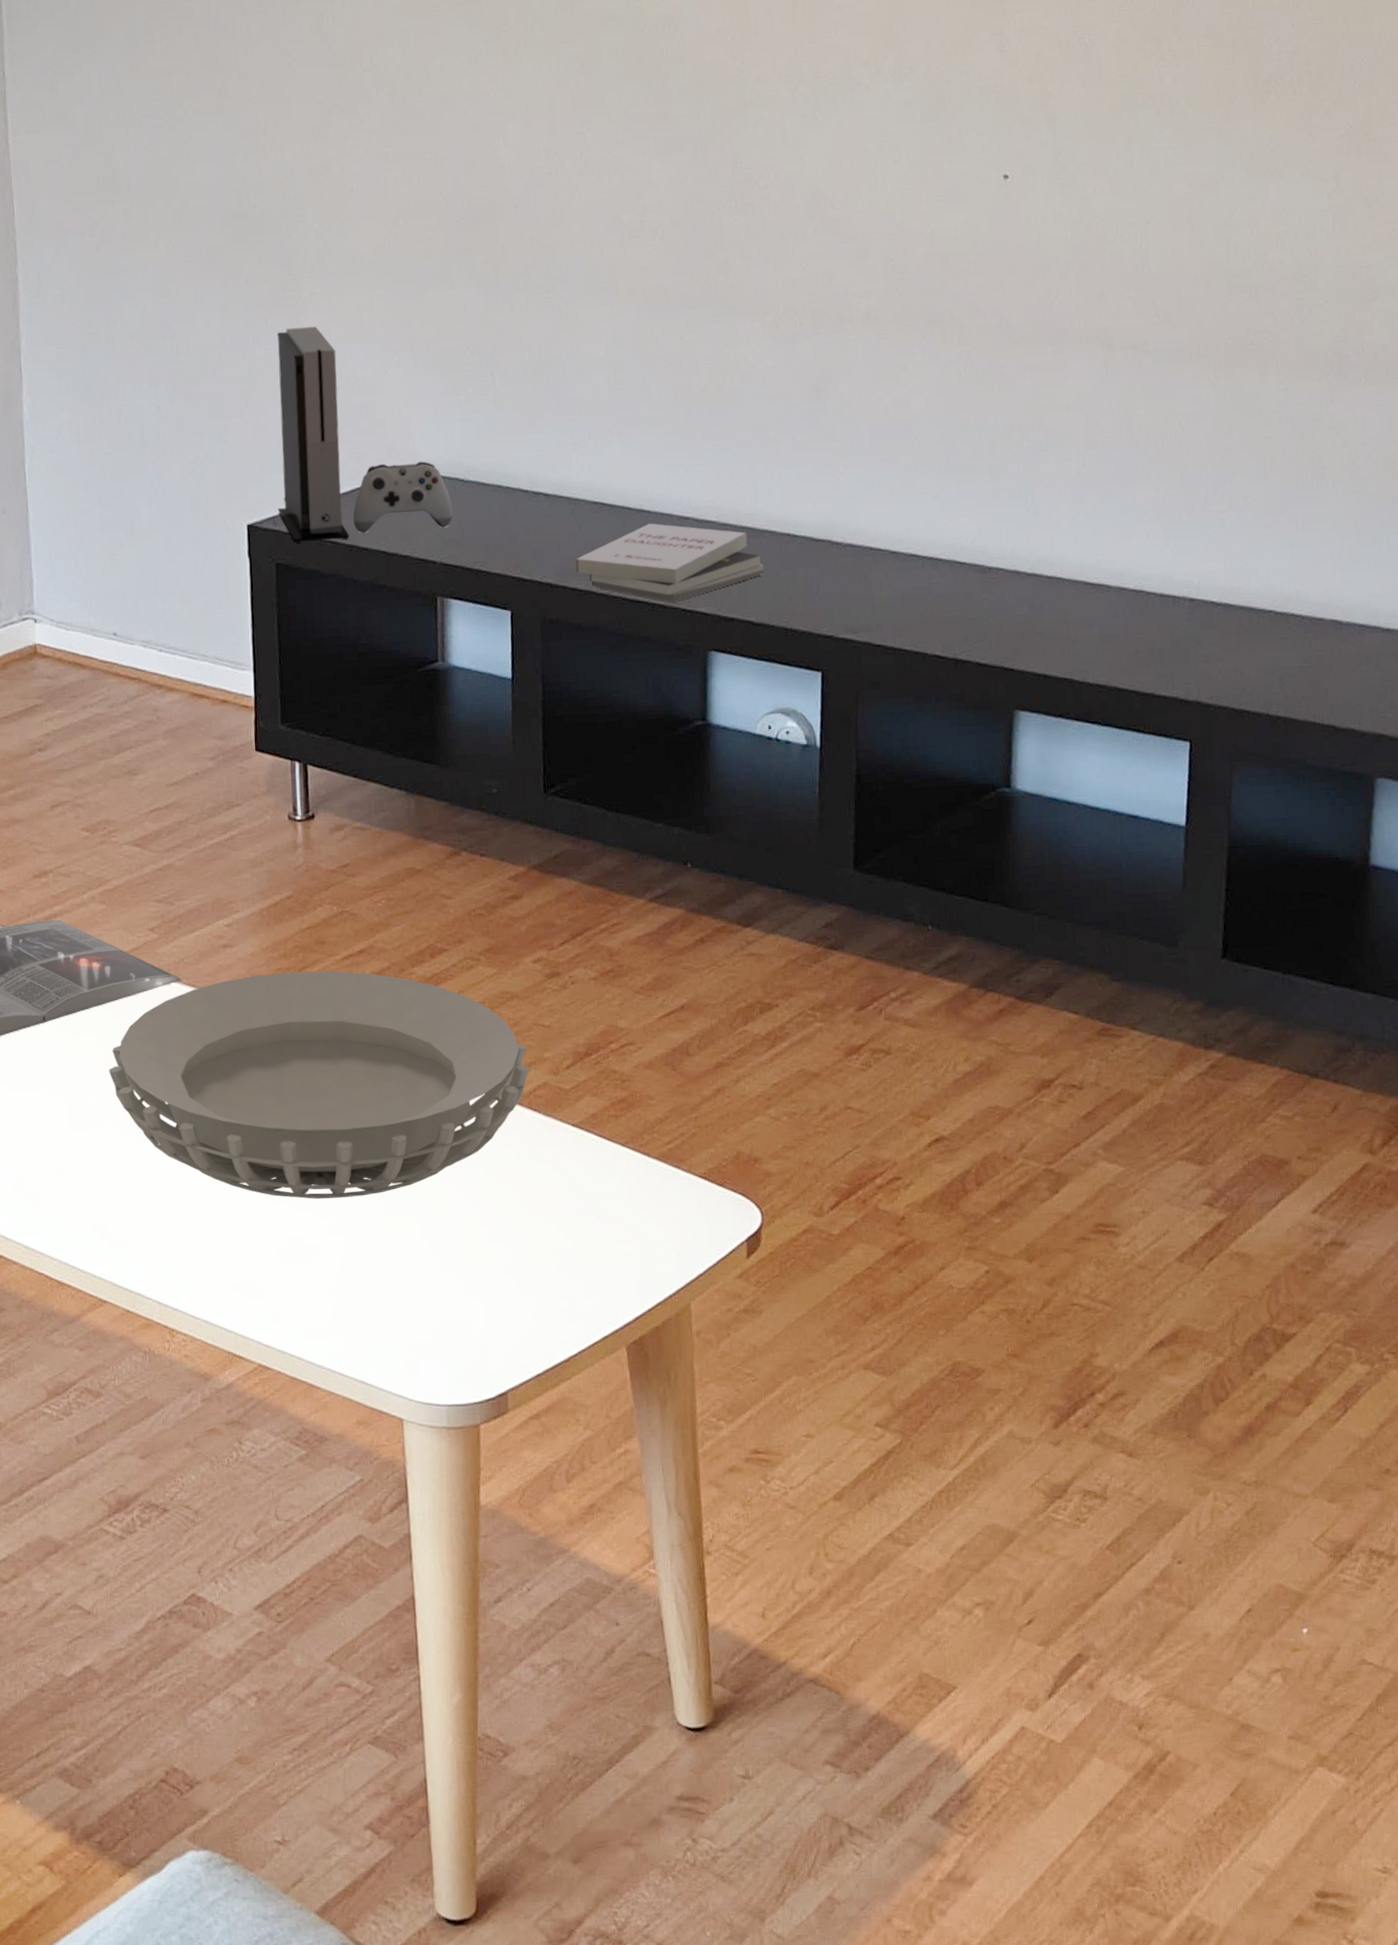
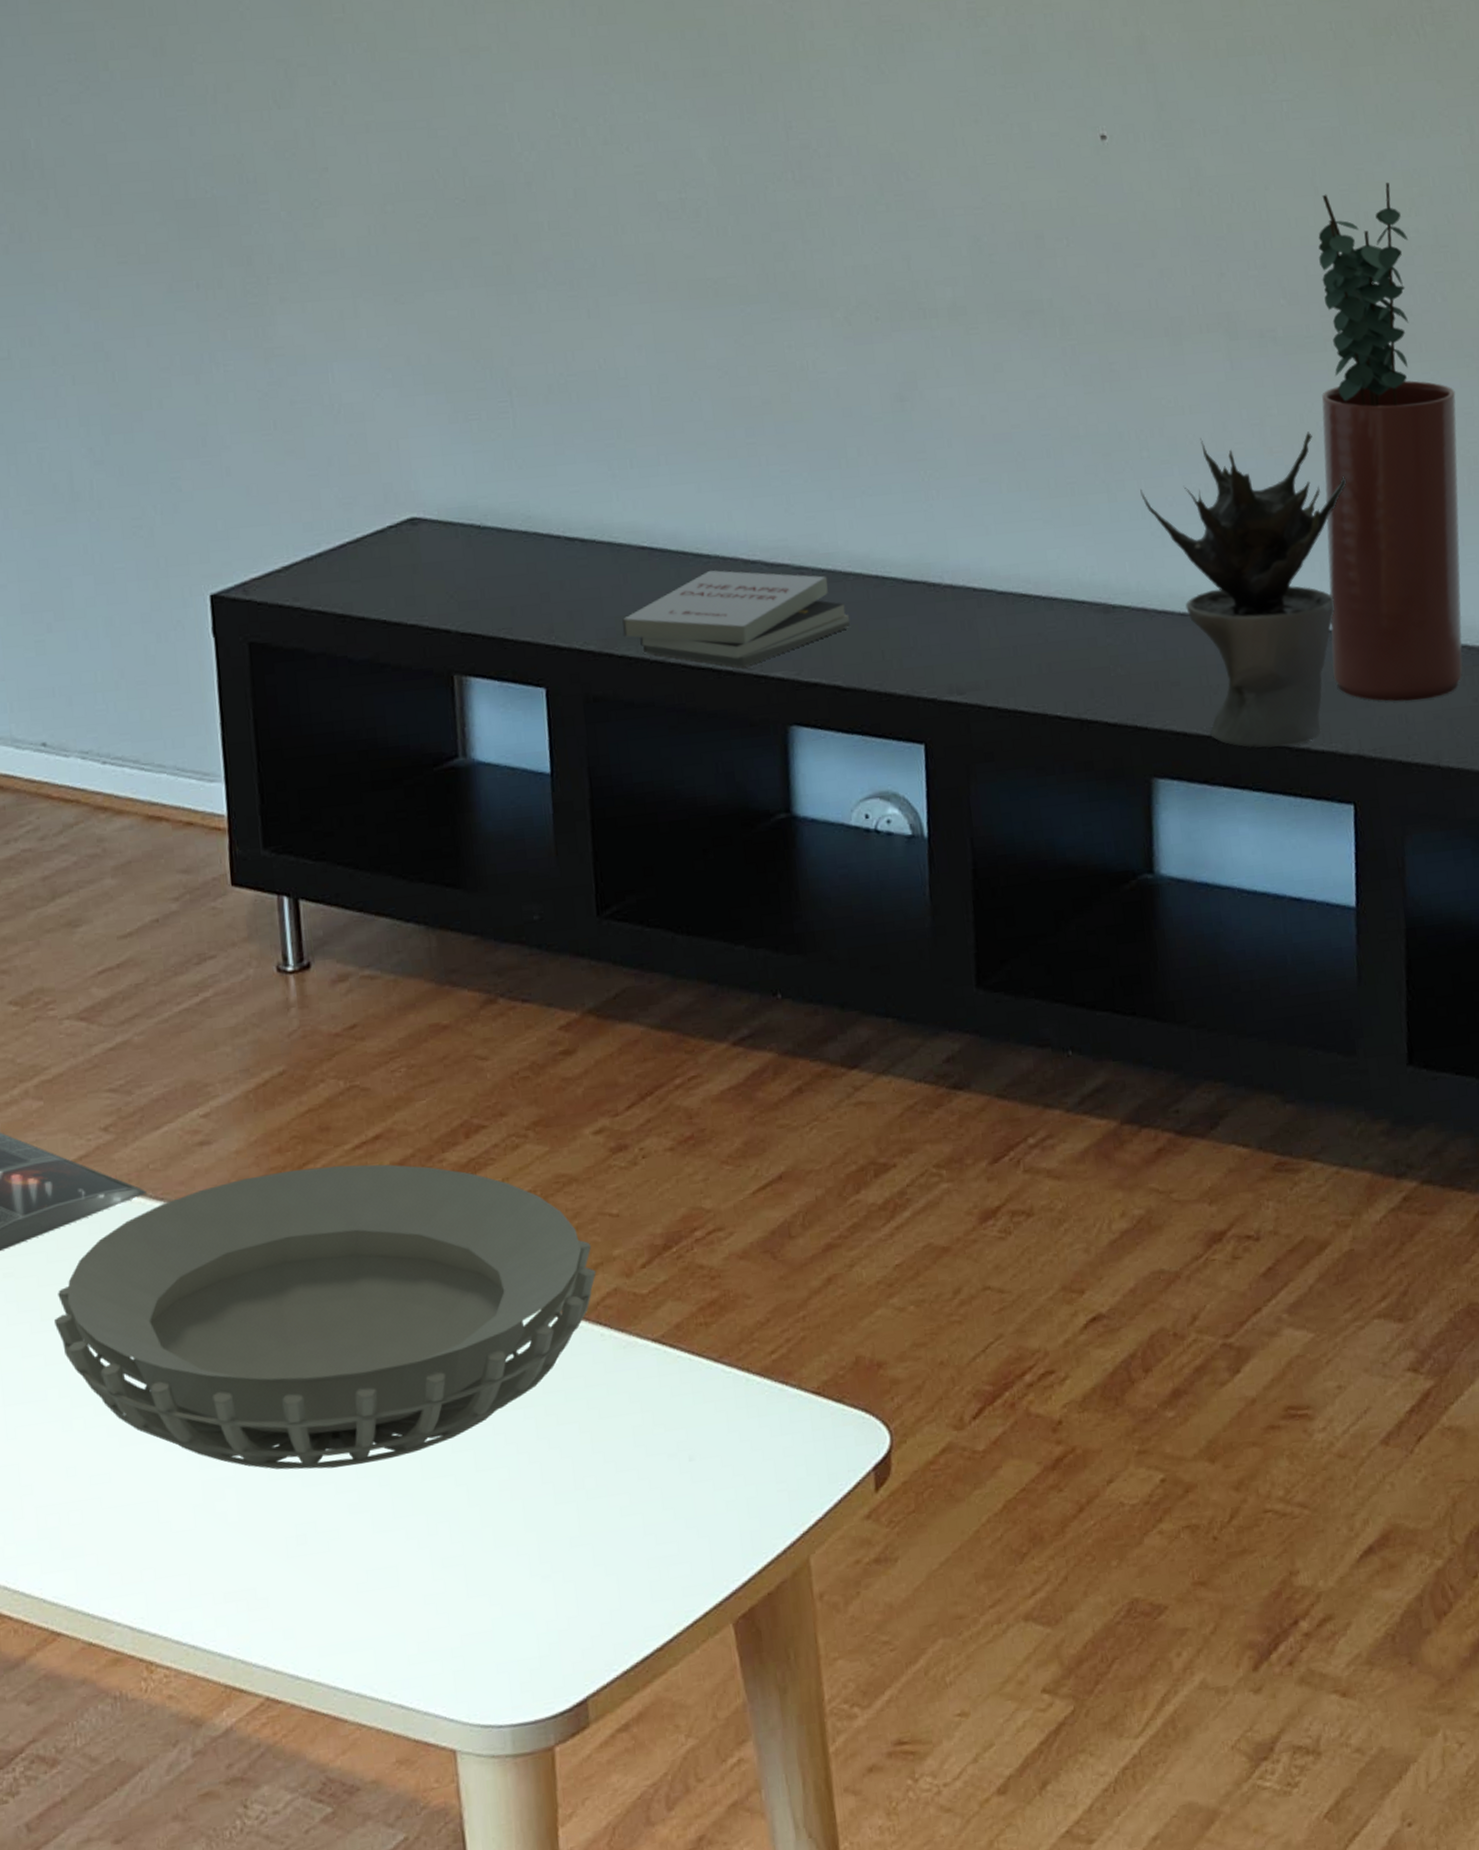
video game console: present [277,326,453,543] -> none [239,340,469,615]
potted plant: none [1019,430,1202,691] -> present [1140,431,1346,748]
vase: none [1178,220,1306,659] -> present [1318,182,1463,702]

